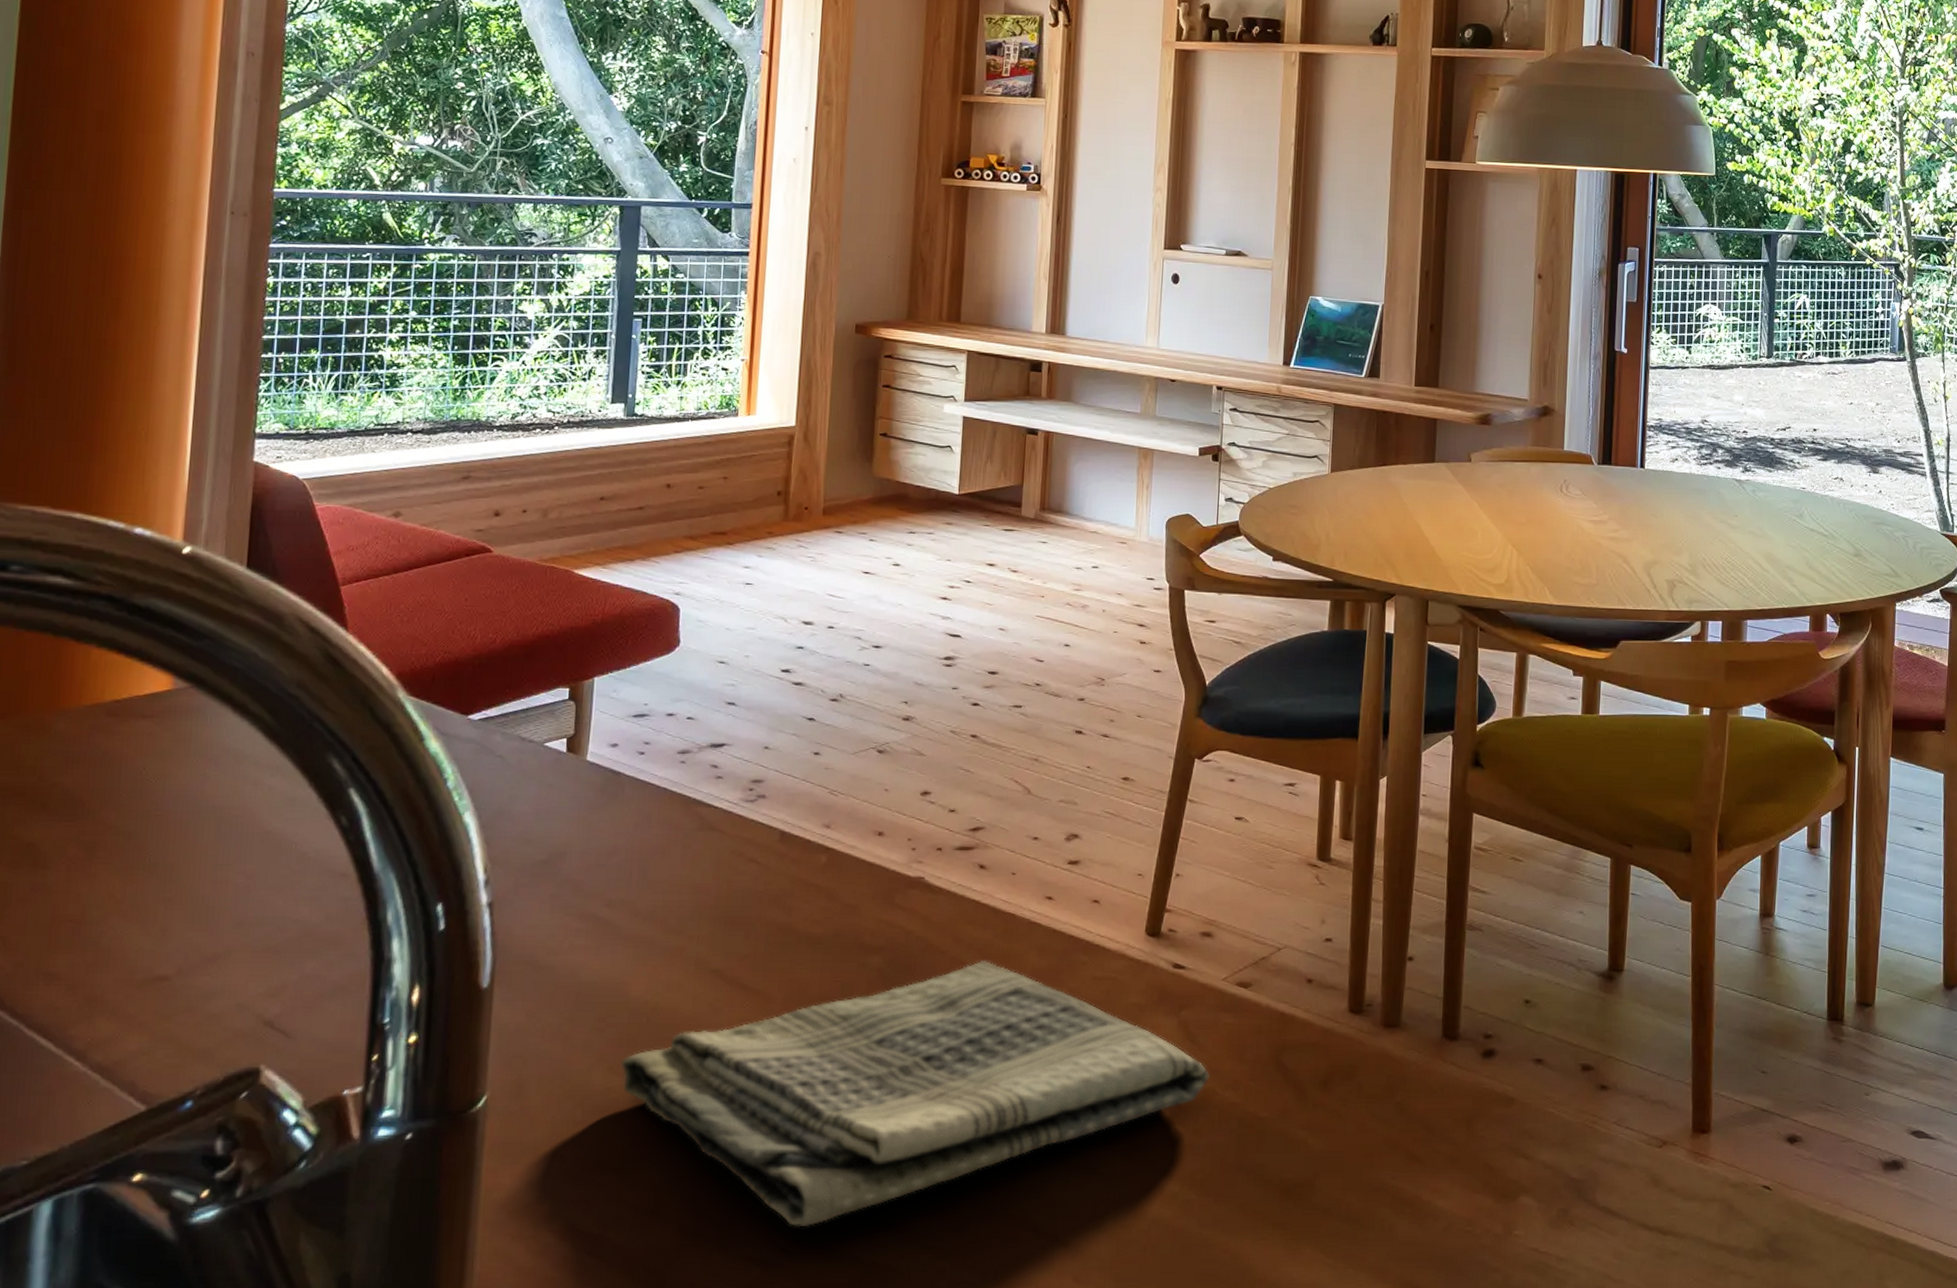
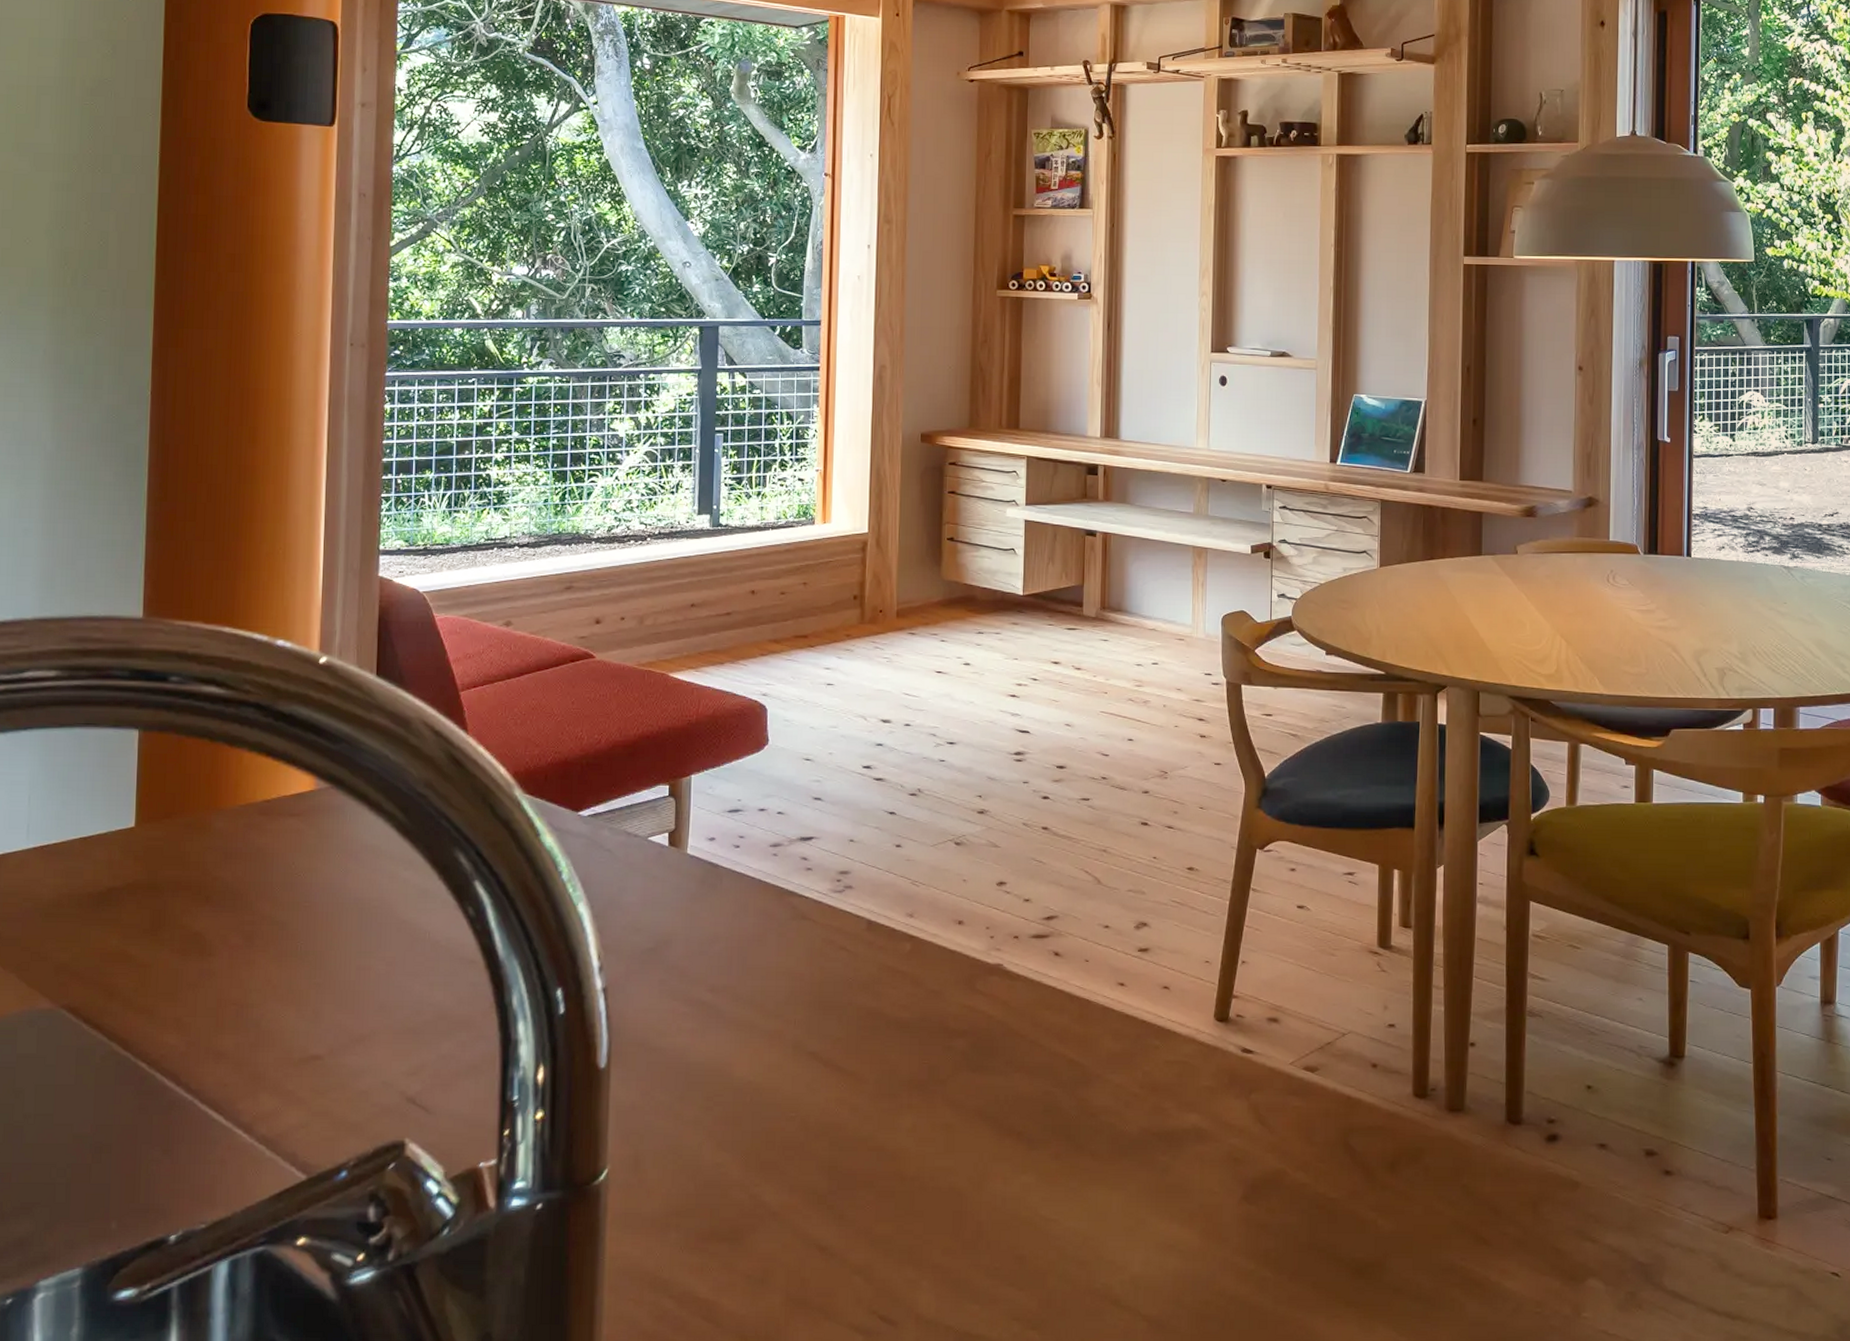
dish towel: present [620,960,1210,1228] -> none [728,1044,1280,1298]

